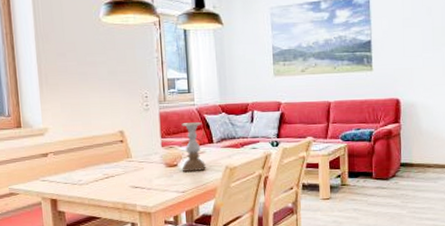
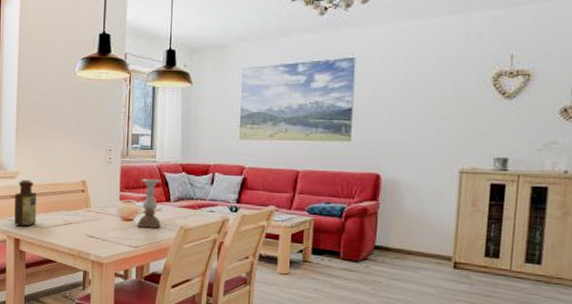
bottle: none [46,136,74,186] -> present [14,180,37,227]

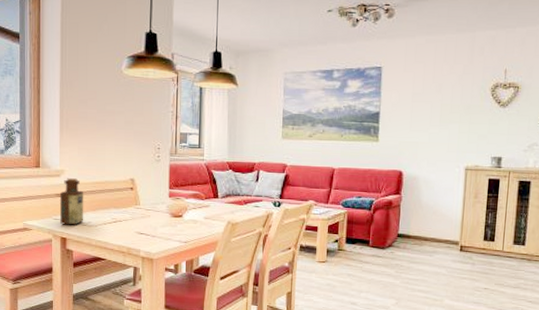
candle holder: present [138,179,161,228] -> none [187,176,209,224]

